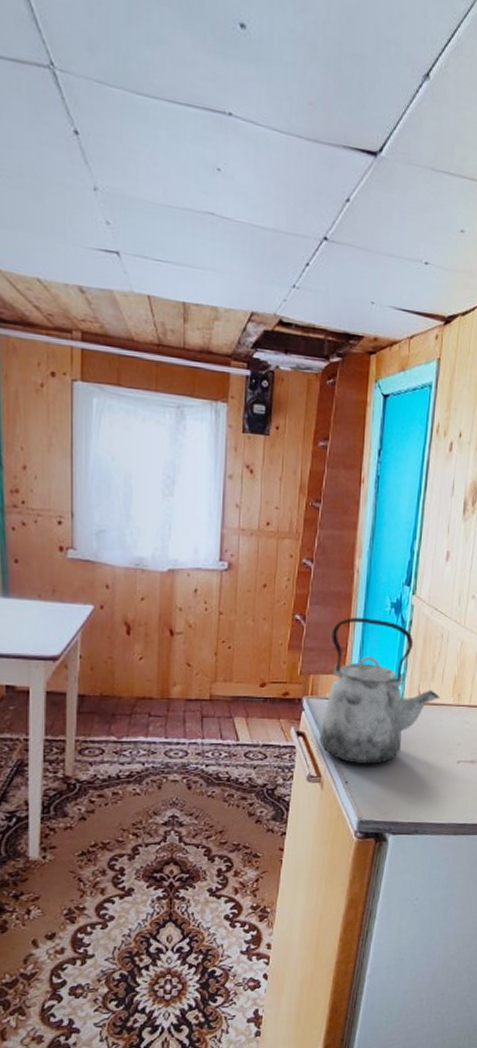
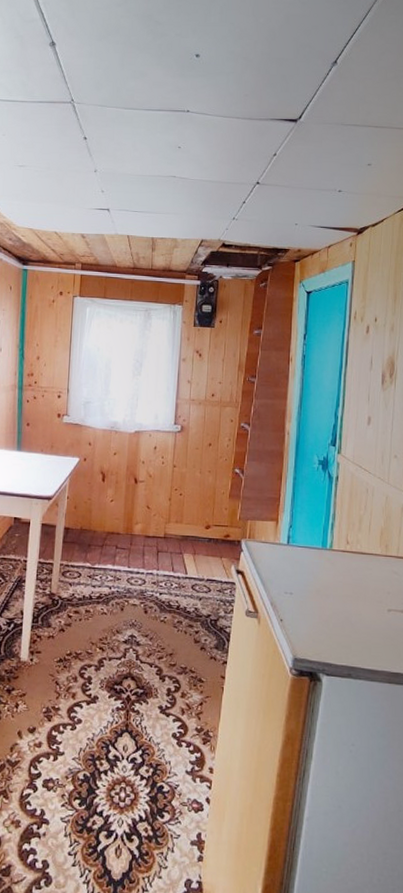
kettle: present [319,617,440,765] -> none [256,472,368,606]

